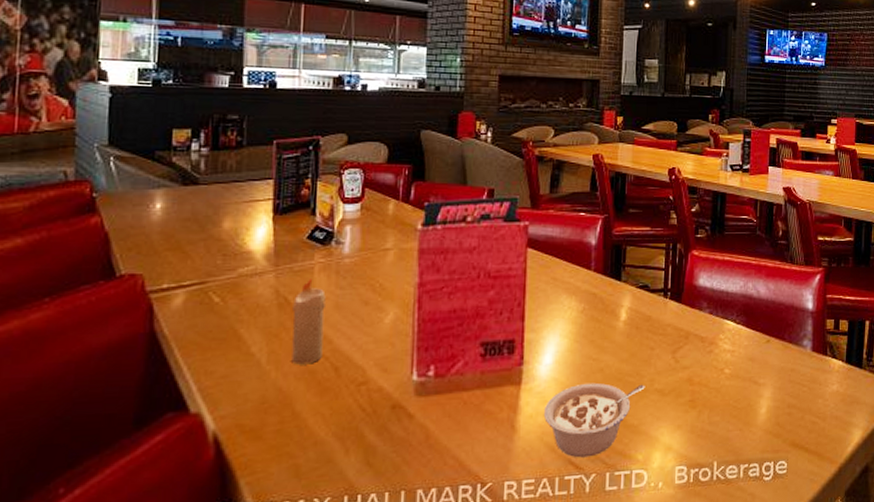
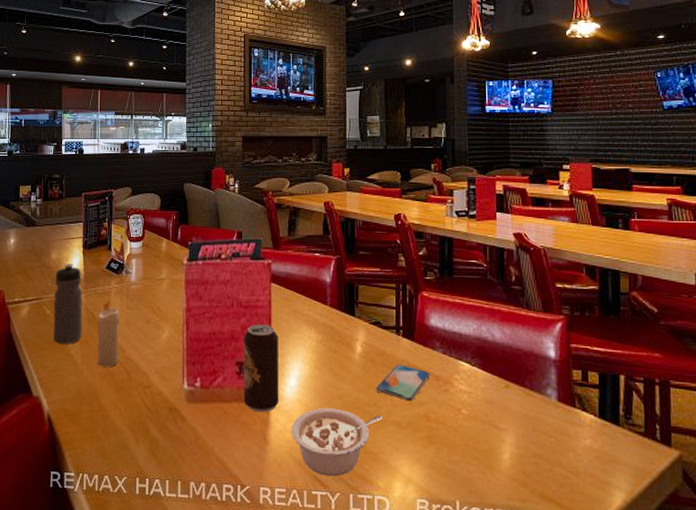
water bottle: none [224,234,271,341] -> present [53,264,83,344]
beverage can: none [488,297,533,398] -> present [243,324,279,413]
smartphone: none [640,328,696,367] -> present [376,364,431,402]

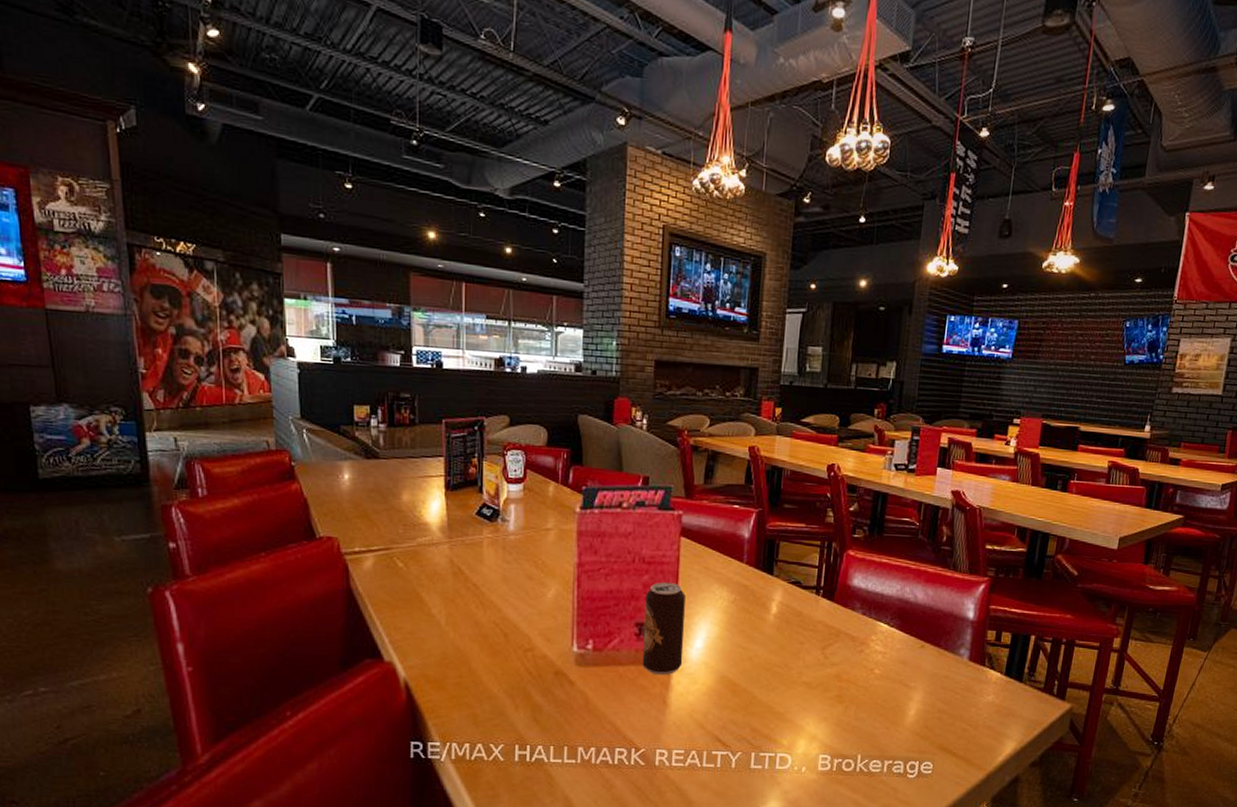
water bottle: present [53,264,83,344] -> none [408,507,447,603]
candle: present [97,300,120,367] -> none [466,552,494,629]
legume: present [291,407,383,477] -> none [693,669,793,737]
smartphone: present [376,364,431,402] -> none [789,625,847,662]

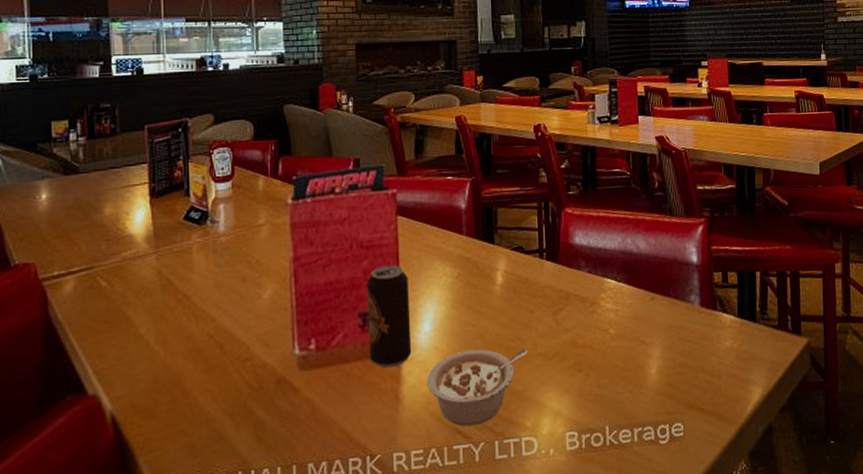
legume: none [693,669,793,737] -> present [426,348,528,427]

